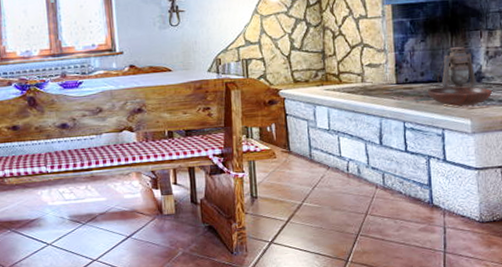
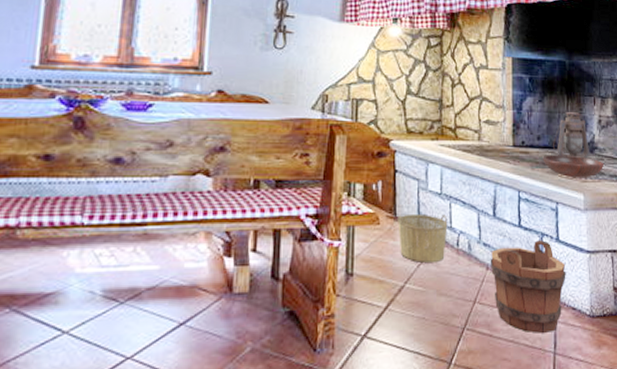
basket: none [292,146,338,186] -> present [398,213,448,264]
wooden bucket: none [379,161,454,237] -> present [490,240,566,333]

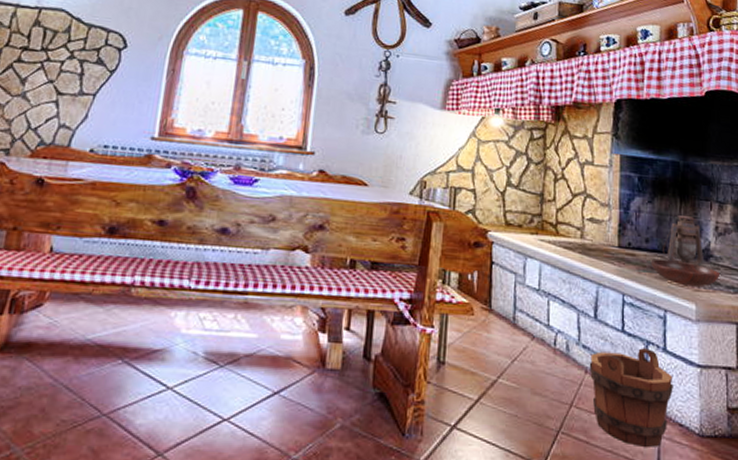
basket: present [398,213,448,264] -> none [492,307,545,361]

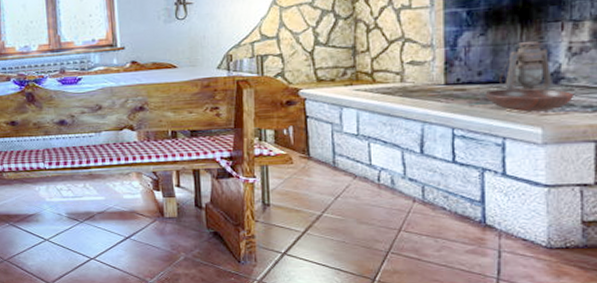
wooden bucket: present [589,348,673,447] -> none [417,175,515,260]

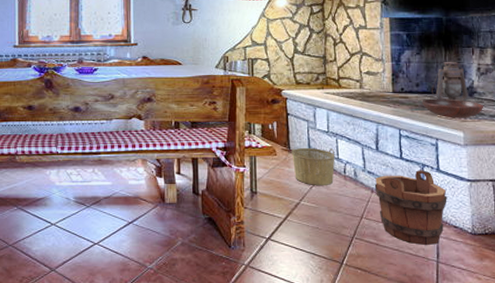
basket: none [311,153,367,197] -> present [291,147,335,186]
wooden bucket: none [417,175,515,260] -> present [374,170,447,245]

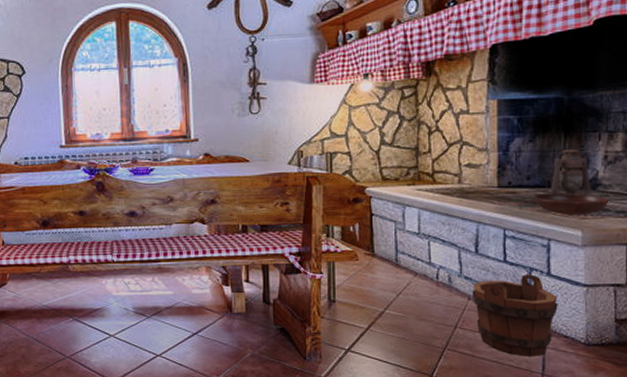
basket: present [291,147,335,186] -> none [376,251,427,294]

